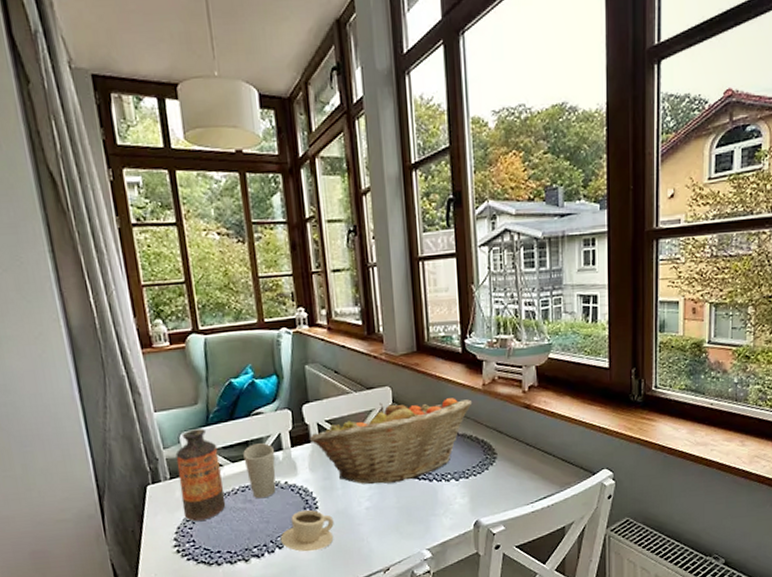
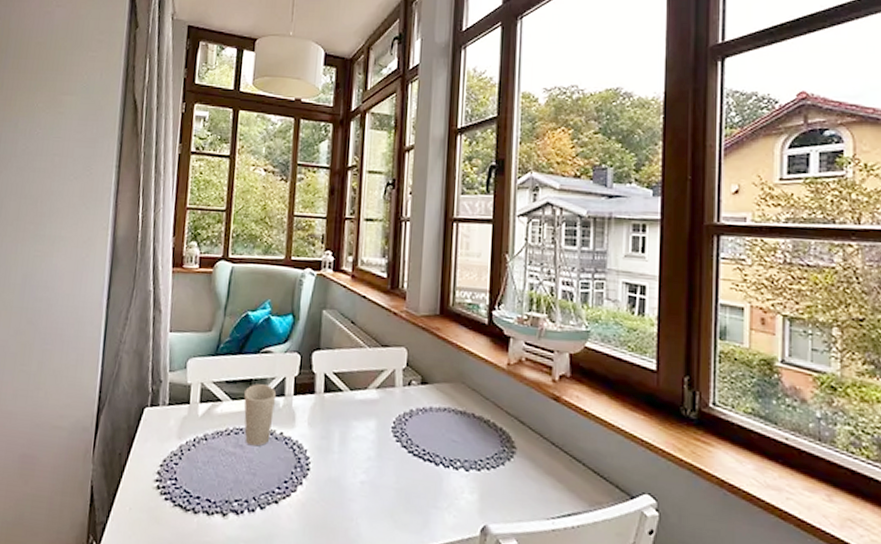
bottle: present [175,428,226,521] -> none [173,356,221,458]
cup: present [280,510,334,552] -> none [263,469,324,521]
fruit basket: present [309,398,473,485] -> none [313,363,494,459]

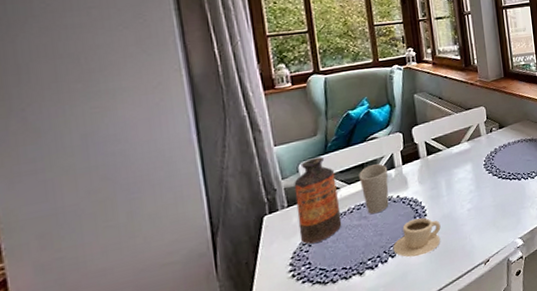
bottle: none [173,356,221,458] -> present [294,156,342,244]
cup: none [263,469,324,521] -> present [393,218,441,258]

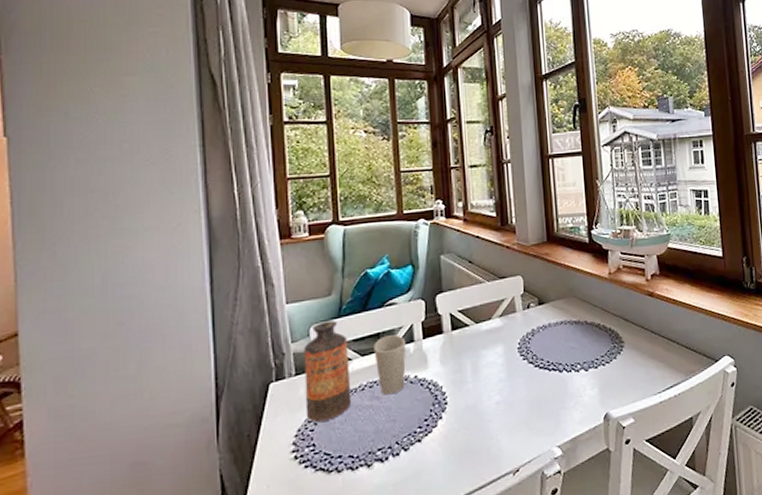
cup: present [393,218,441,258] -> none [406,406,463,454]

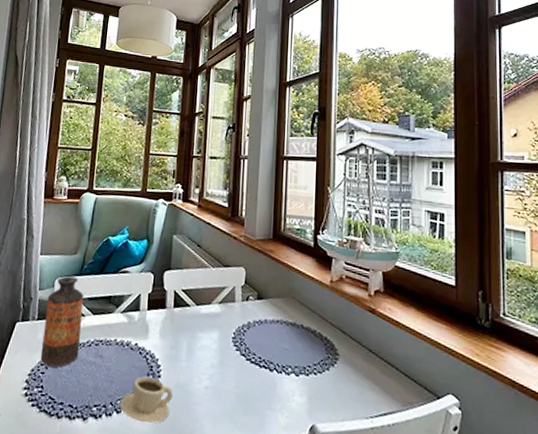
cup: present [374,335,406,395] -> none [103,300,133,356]
cup: none [406,406,463,454] -> present [119,377,173,424]

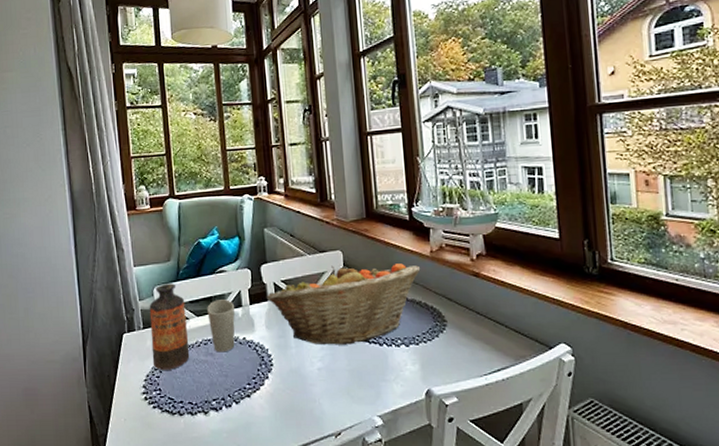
cup: none [103,300,133,356] -> present [207,299,235,353]
cup: present [119,377,173,424] -> none [237,367,288,409]
fruit basket: none [164,281,319,366] -> present [266,263,421,345]

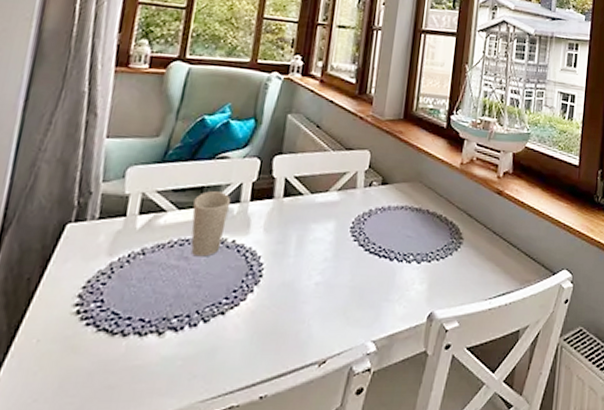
bottle: present [149,283,190,370] -> none [102,164,167,275]
fruit basket: present [266,263,421,345] -> none [272,166,448,257]

